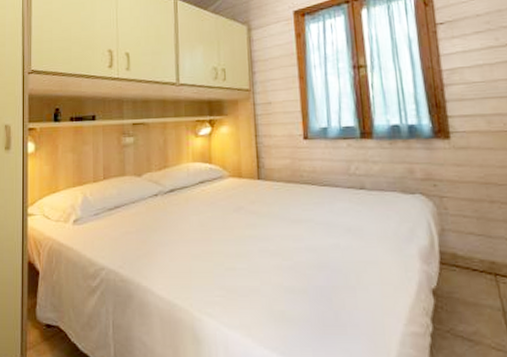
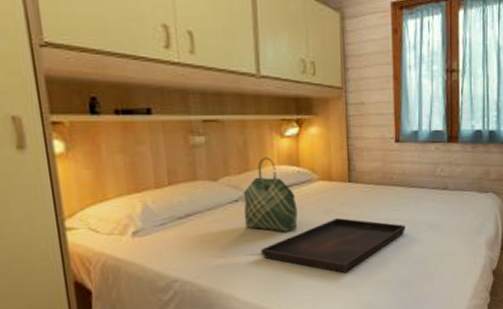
tote bag: none [162,155,210,229] -> present [243,157,298,233]
serving tray: none [175,216,320,276] -> present [260,218,406,274]

